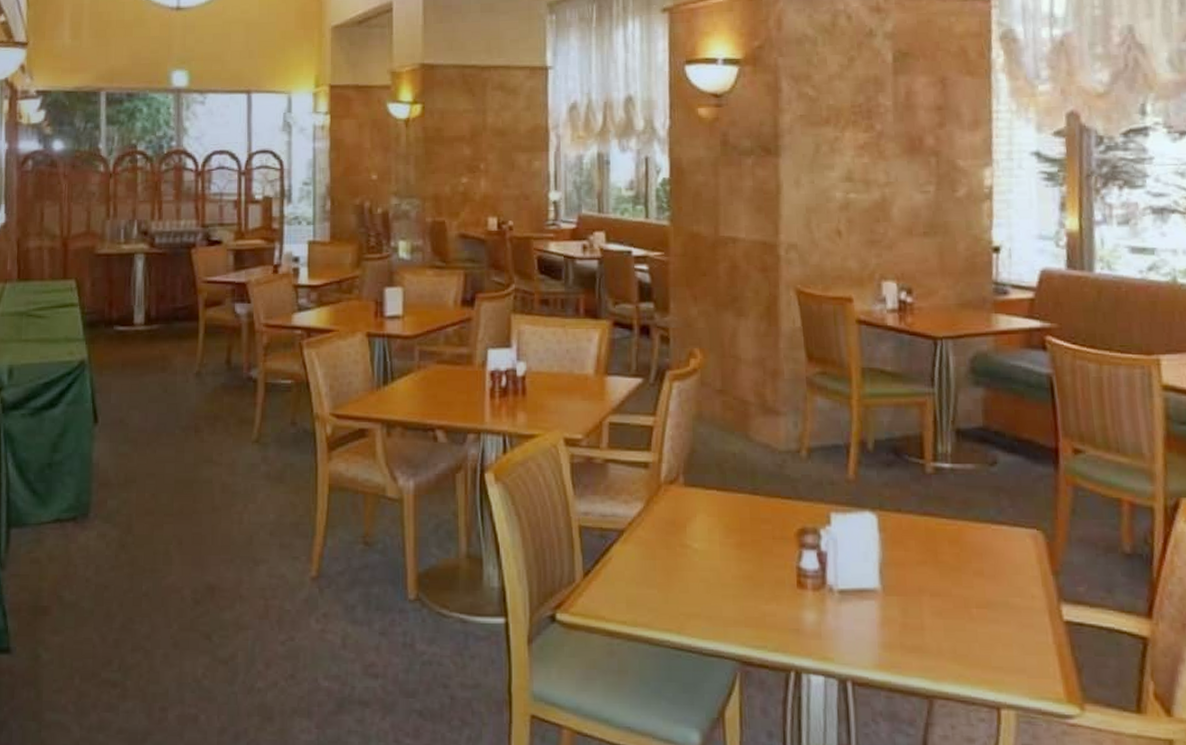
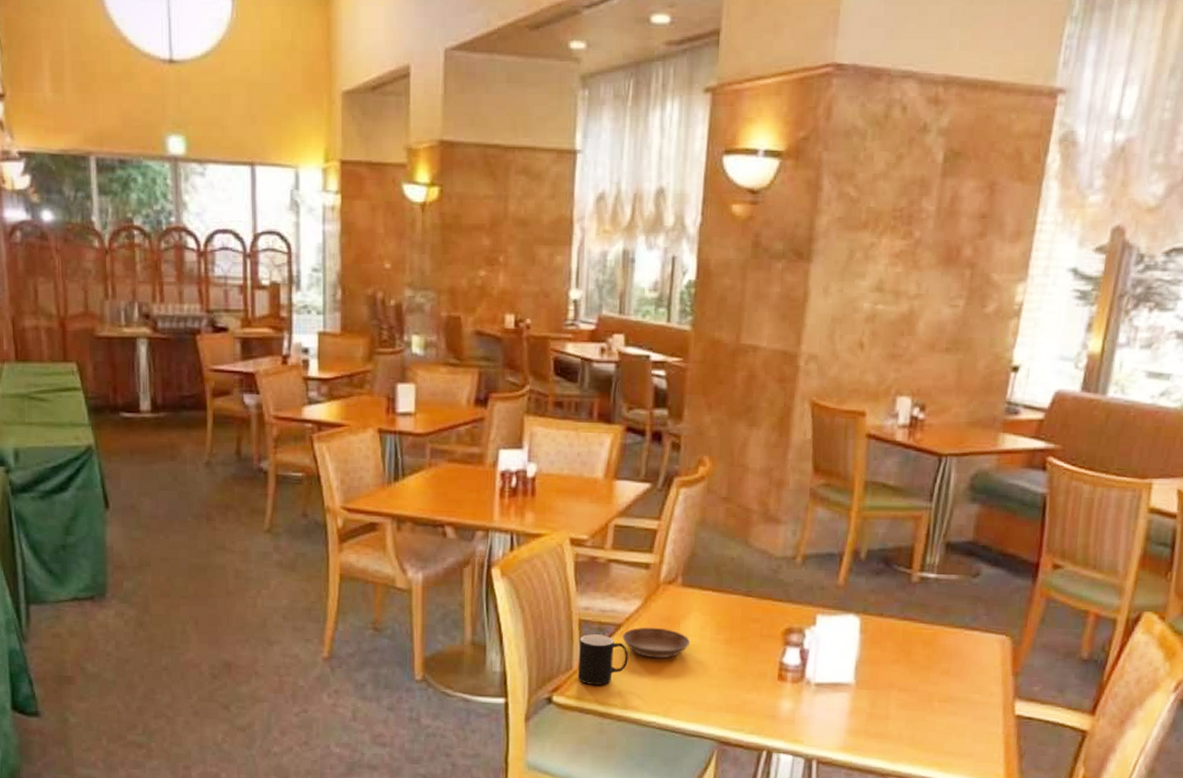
cup: none [580,542,634,599] -> present [577,634,628,685]
saucer: none [625,532,699,567] -> present [622,627,691,659]

